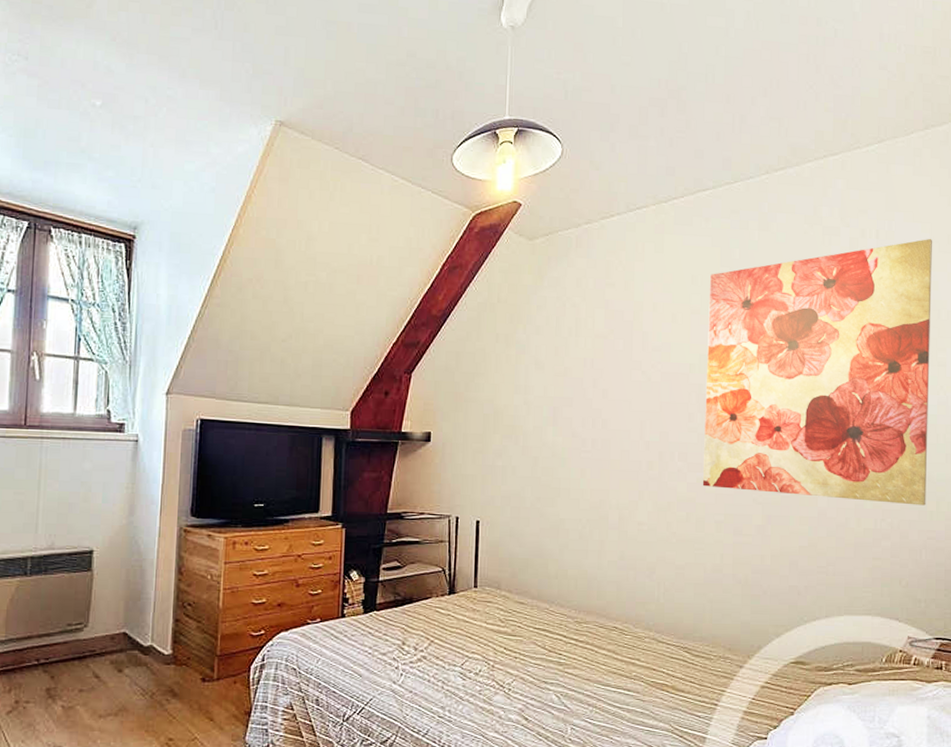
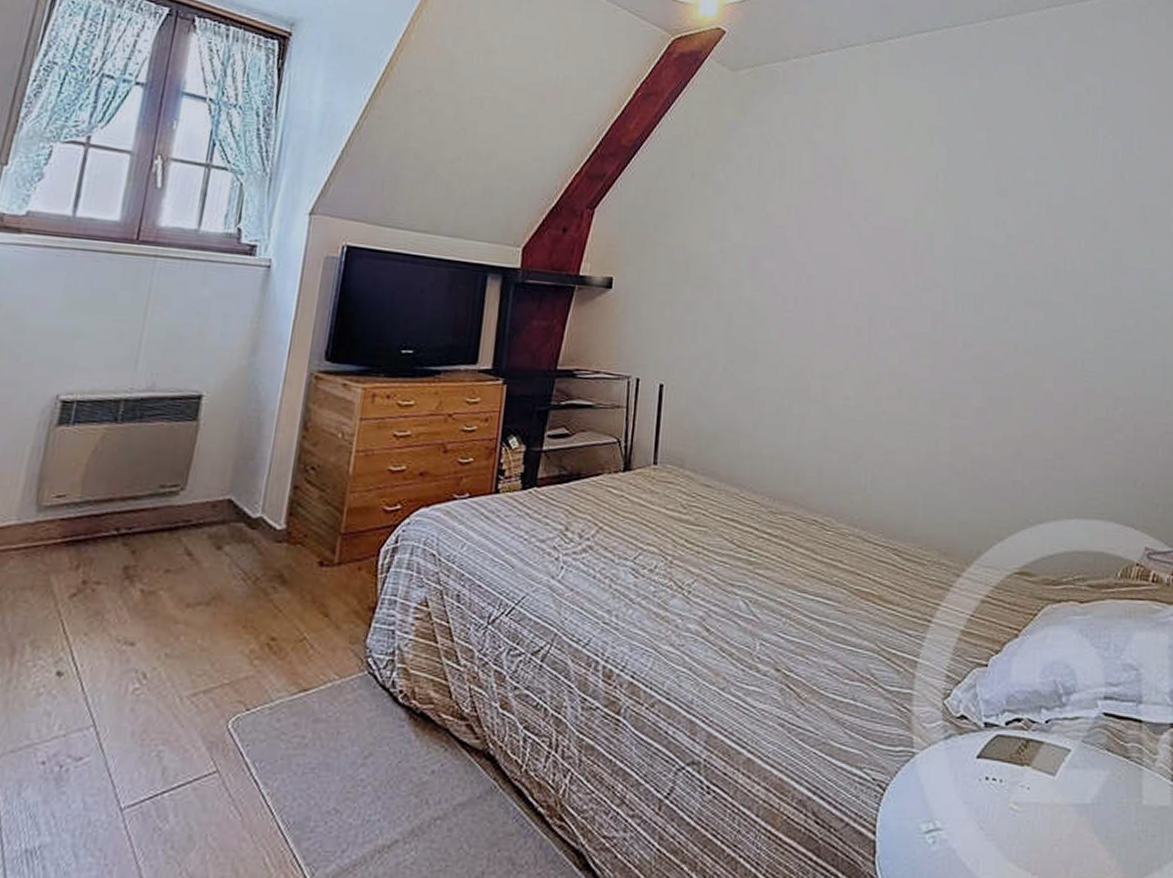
wall art: present [702,238,932,506] -> none [916,100,1162,395]

